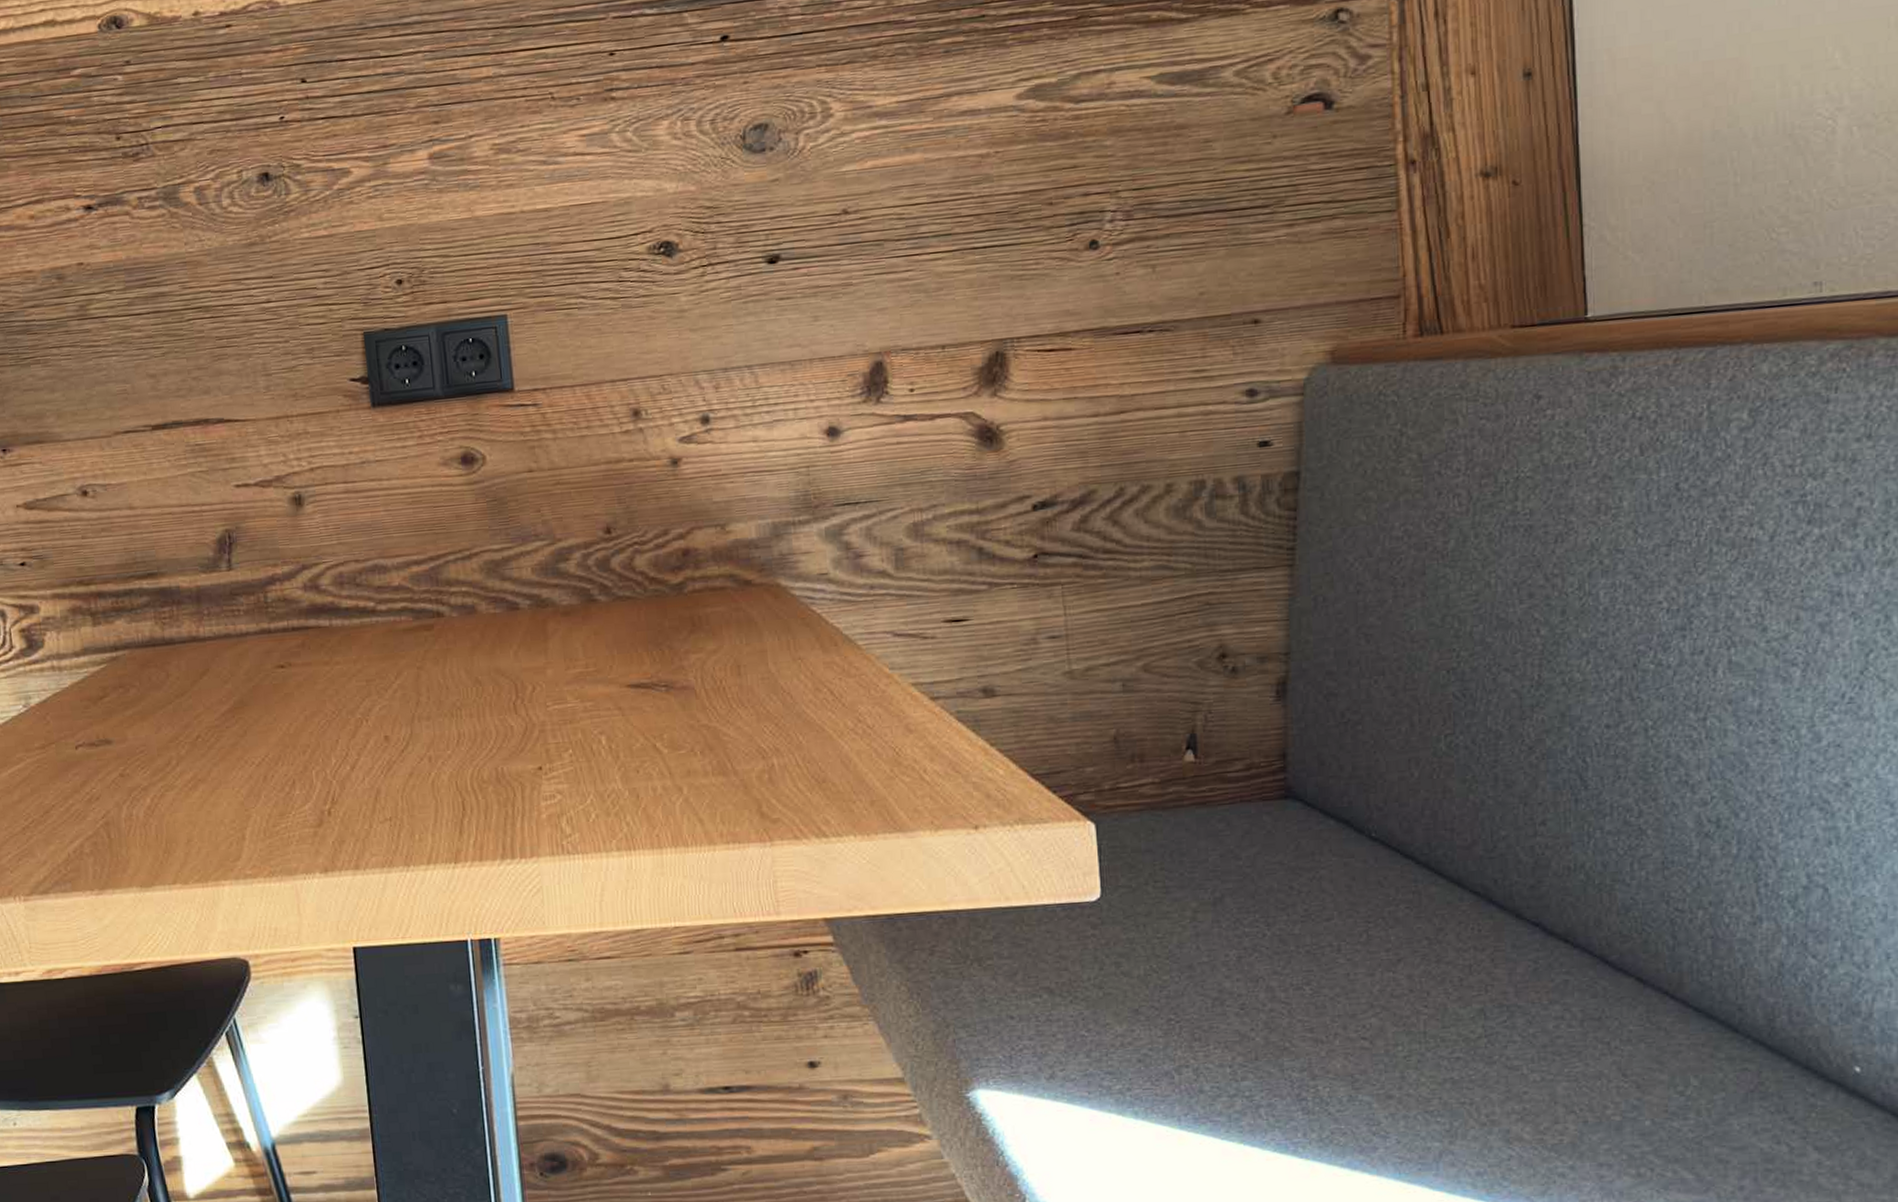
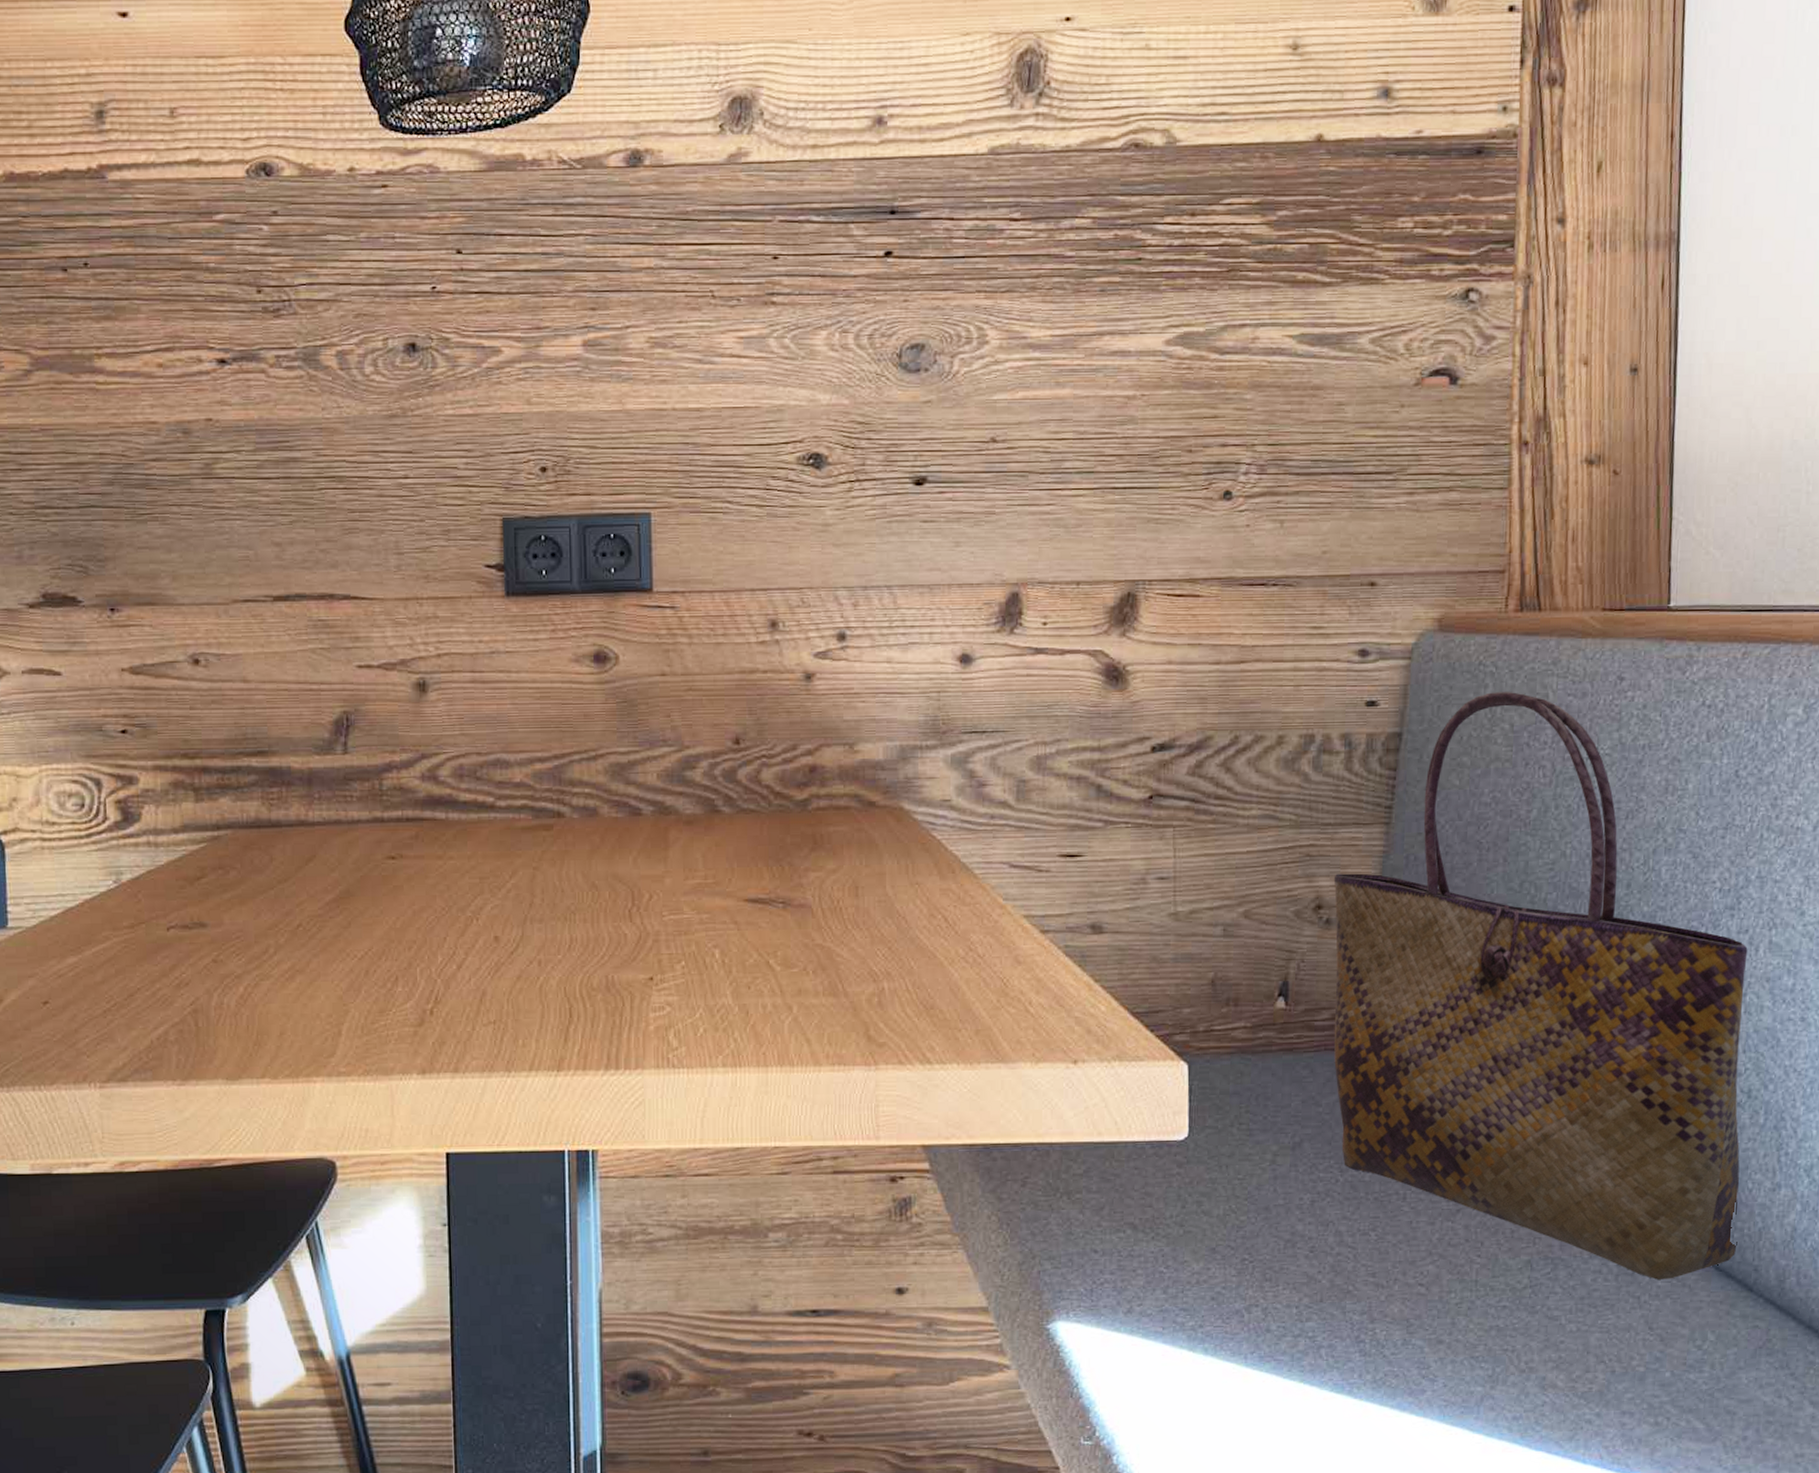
tote bag: none [1237,420,1717,1024] -> present [1333,692,1748,1280]

